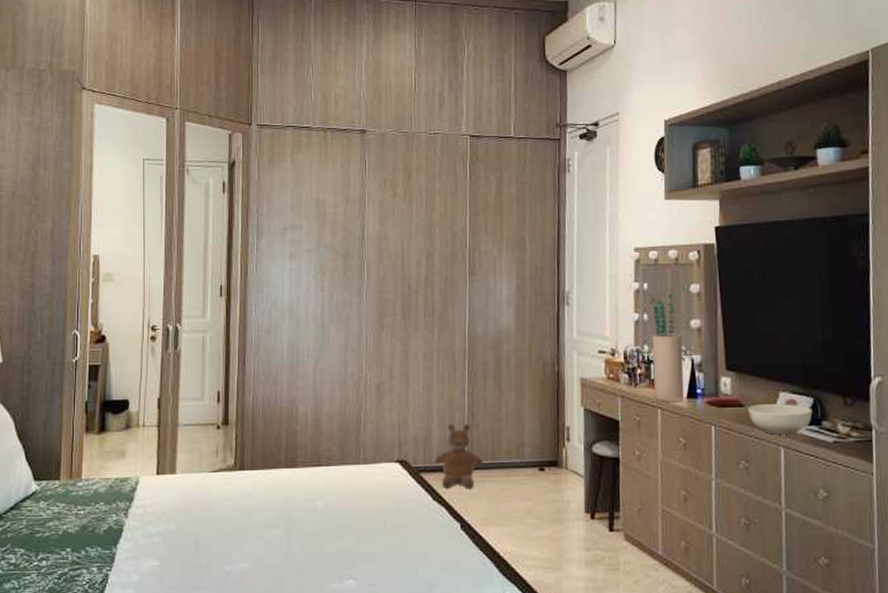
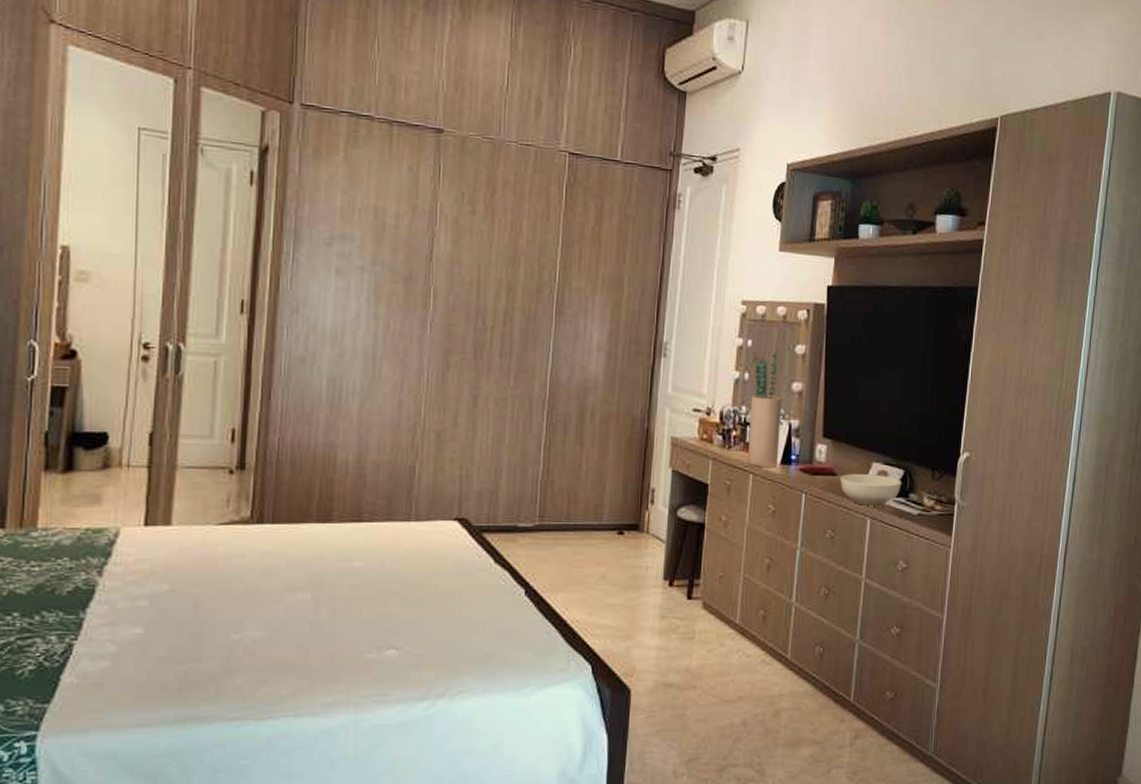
teddy bear: present [434,424,483,489] -> none [499,480,556,552]

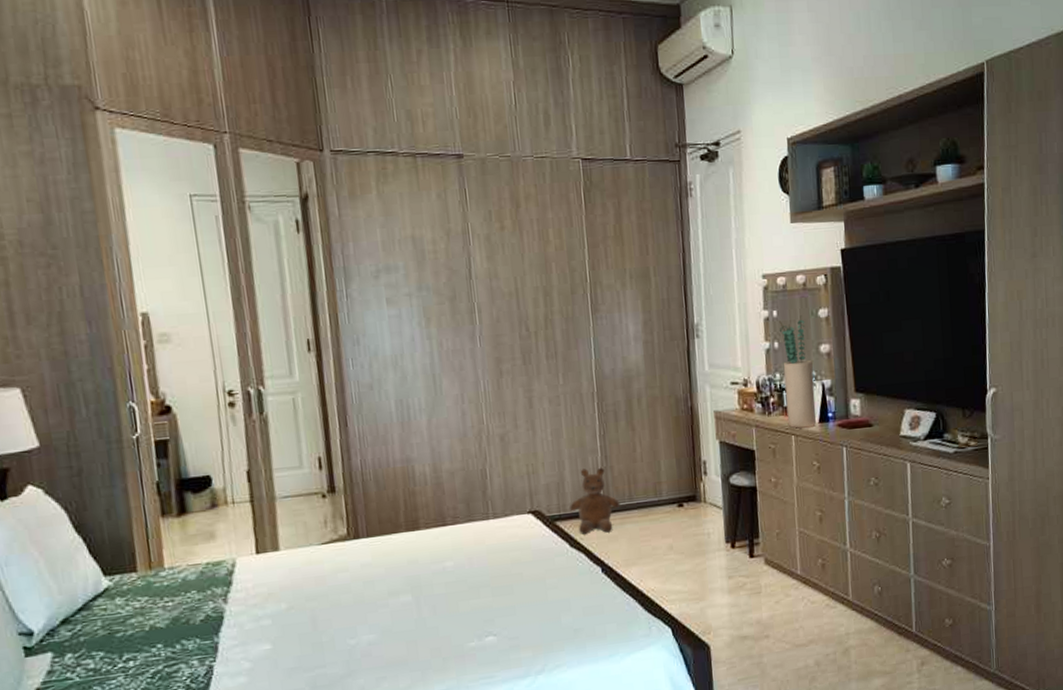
teddy bear: none [499,480,556,552] -> present [568,468,621,534]
bowl: present [839,474,902,507] -> none [875,420,936,451]

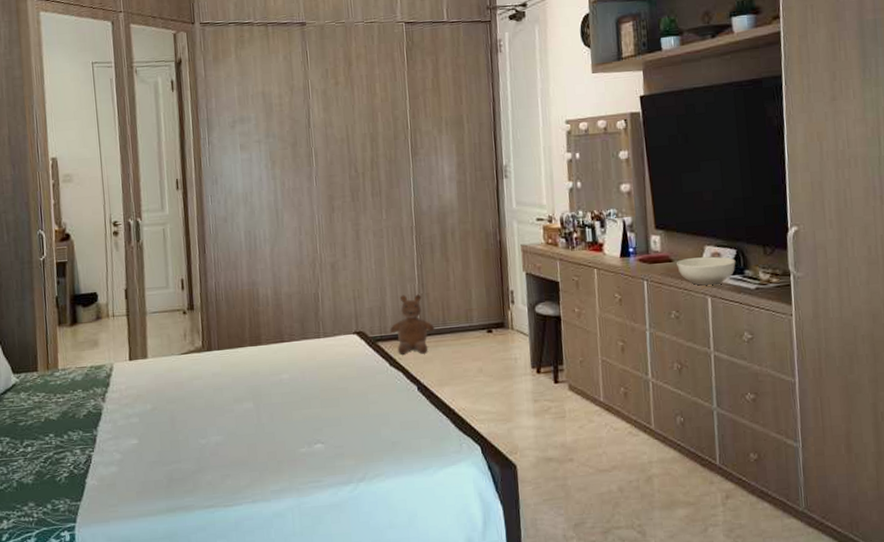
vase: present [779,315,817,429] -> none [582,157,618,263]
bowl: none [875,420,936,451] -> present [675,256,736,286]

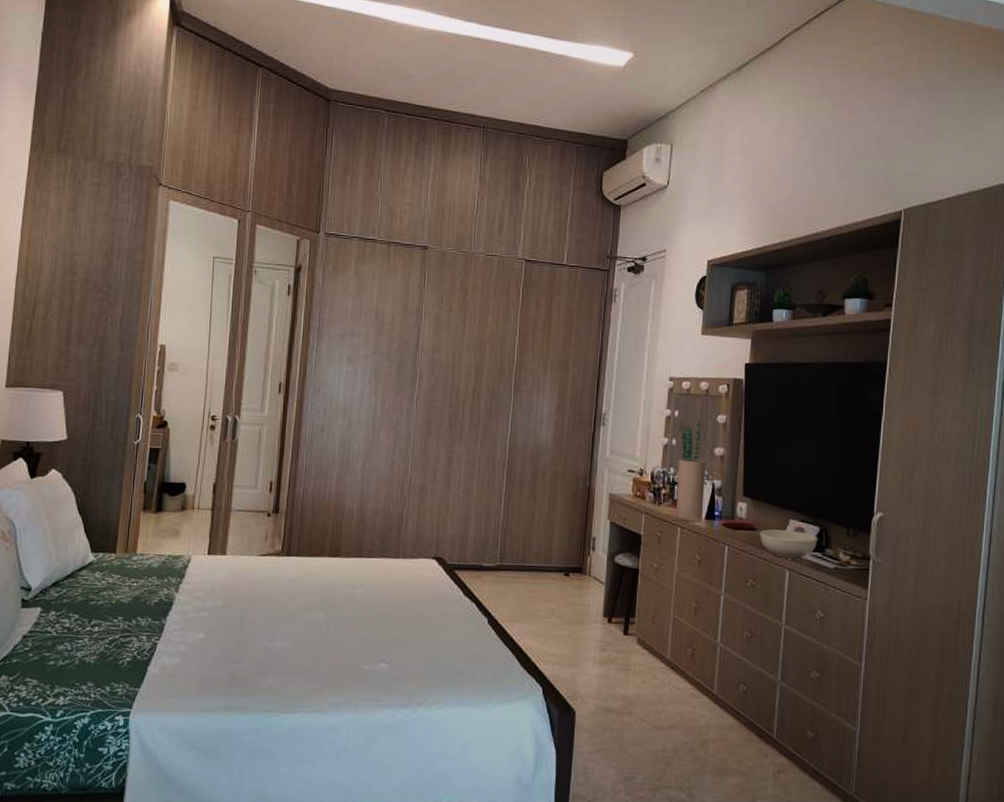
teddy bear: present [389,295,435,355] -> none [468,527,514,588]
vase: none [582,157,618,263] -> present [675,418,706,523]

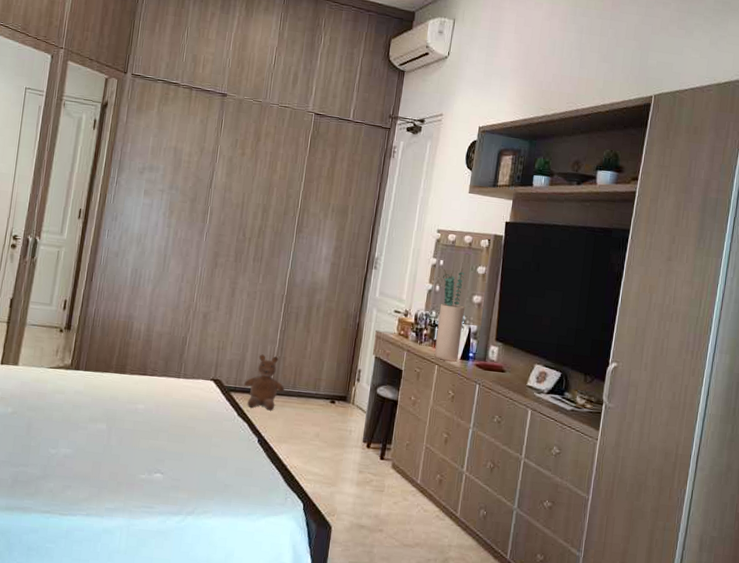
teddy bear: none [468,527,514,588] -> present [243,354,285,411]
bowl: present [759,529,818,560] -> none [507,371,559,401]

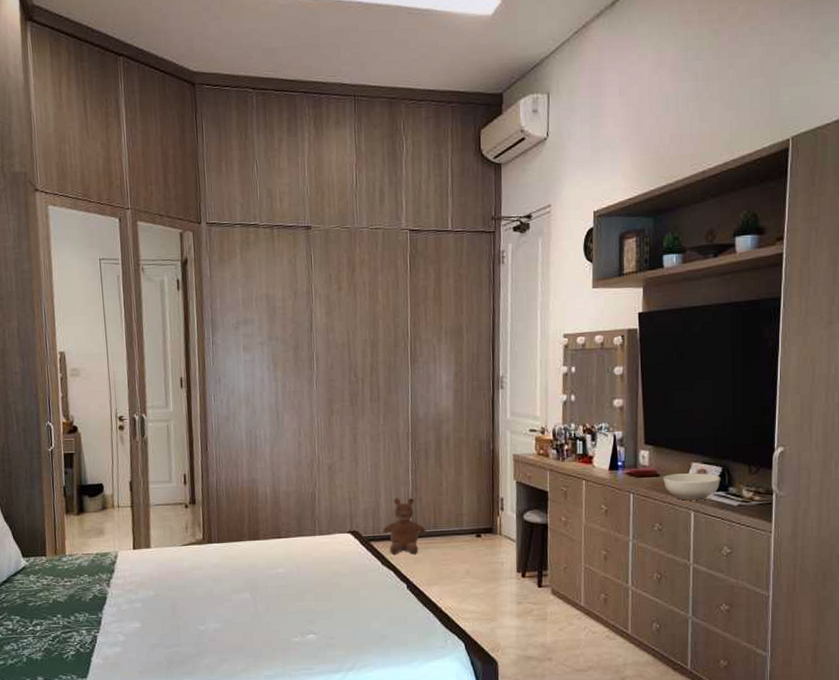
vase: present [434,268,465,362] -> none [577,372,607,475]
bowl: none [507,371,559,401] -> present [662,473,721,501]

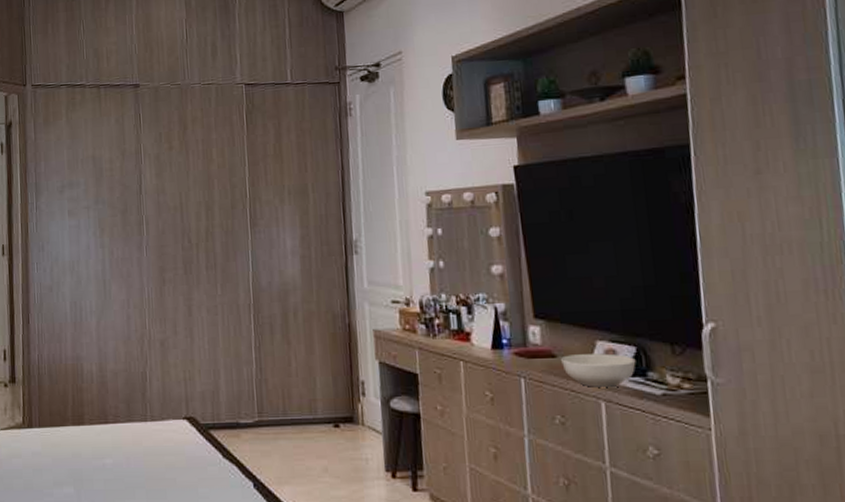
teddy bear: present [382,498,426,555] -> none [222,379,274,447]

